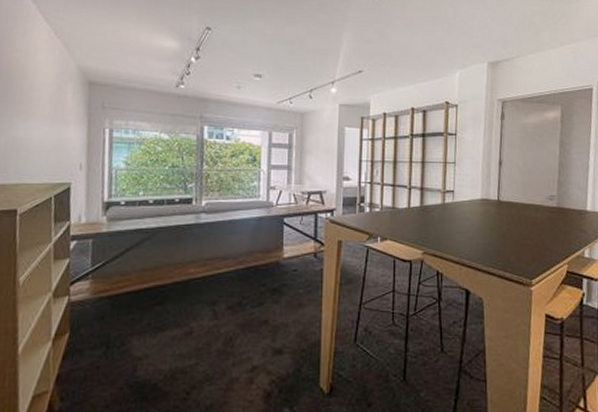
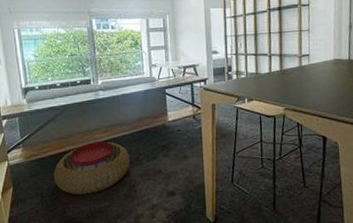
pouf: none [127,279,231,348] -> present [53,141,131,195]

